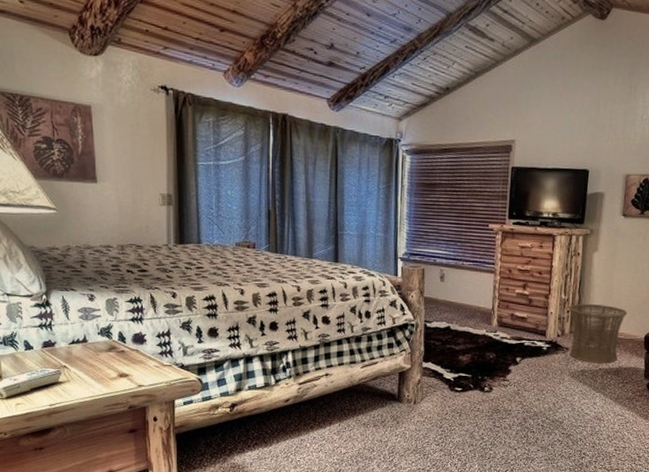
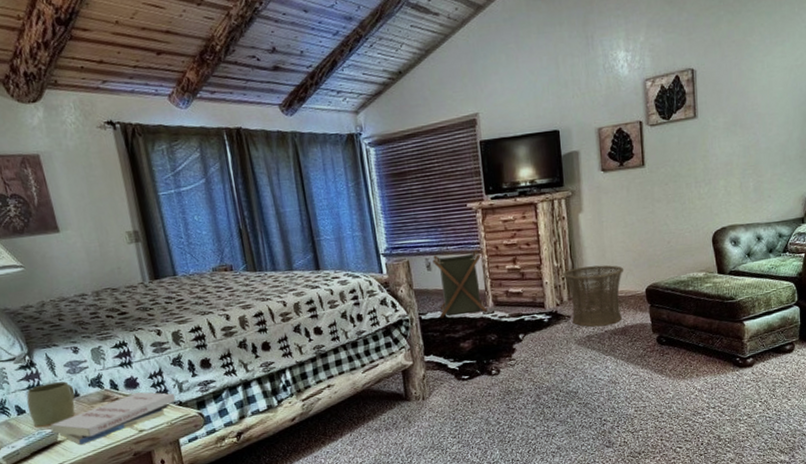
mug: none [35,325,84,367] -> present [26,381,76,428]
books: none [54,348,179,389] -> present [50,391,176,445]
laundry basket: none [444,268,494,332] -> present [432,250,488,319]

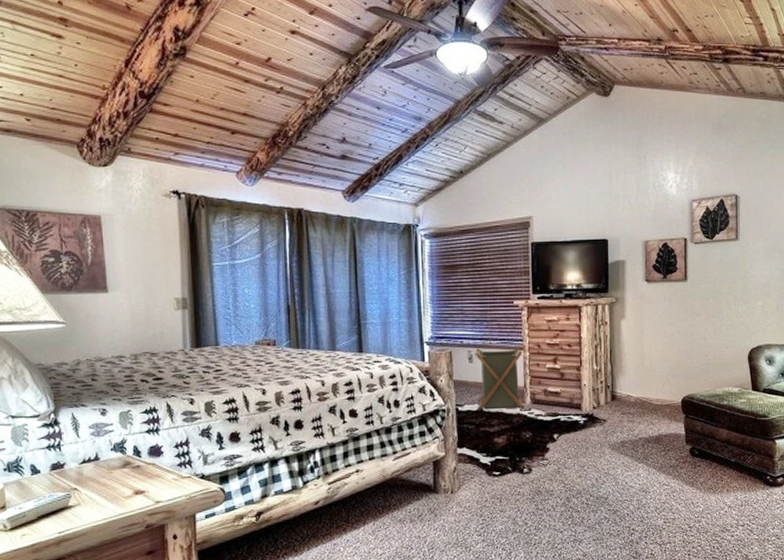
mug: present [26,381,76,428] -> none [43,444,96,490]
books: present [50,391,176,445] -> none [63,460,199,511]
basket: present [563,265,624,327] -> none [602,372,662,433]

